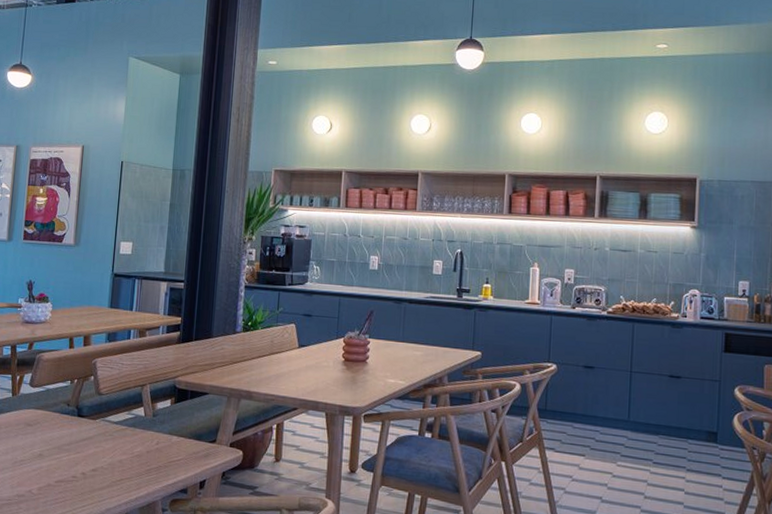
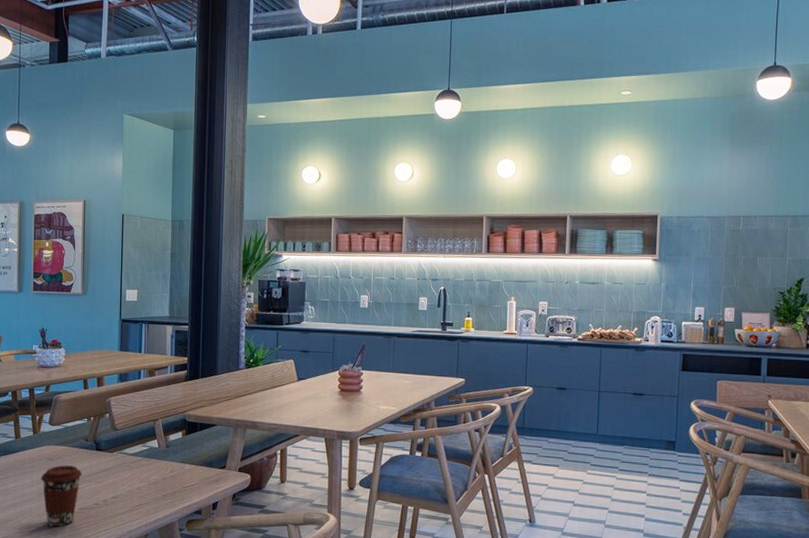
coffee cup: none [16,431,62,501] -> present [41,465,83,527]

